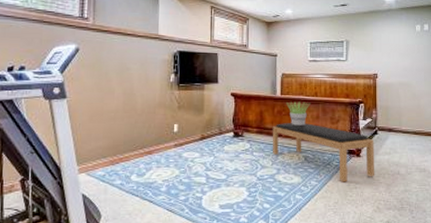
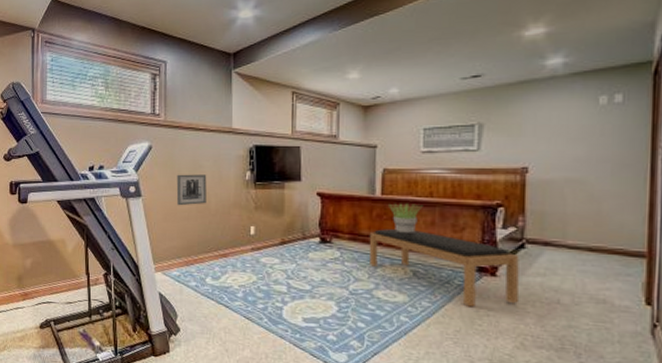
wall art: none [103,76,134,107] -> present [176,174,207,206]

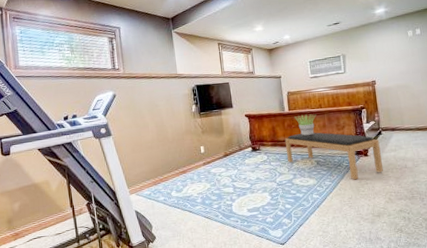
wall art: present [176,174,207,206] -> none [138,111,165,139]

